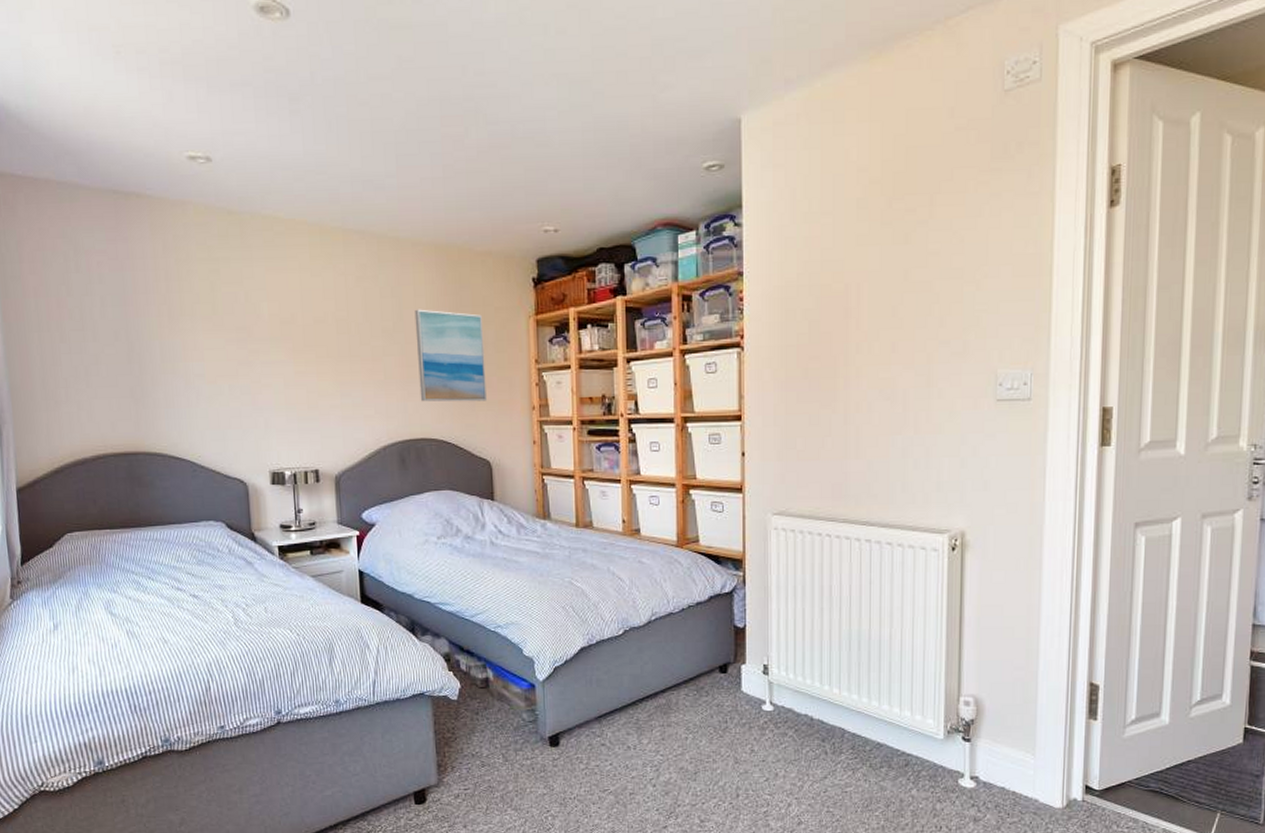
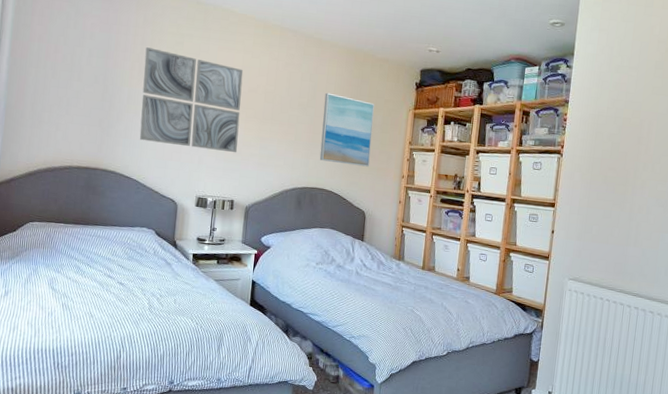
wall art: none [172,283,313,408] -> present [139,47,244,153]

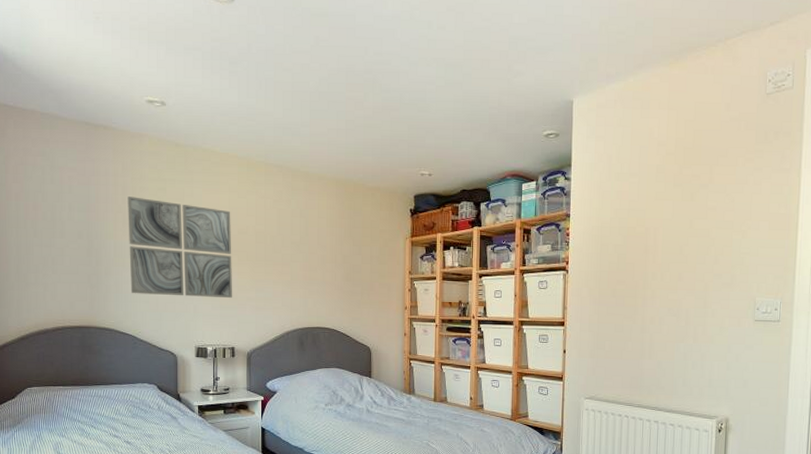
wall art: present [319,92,374,167] -> none [317,227,370,301]

